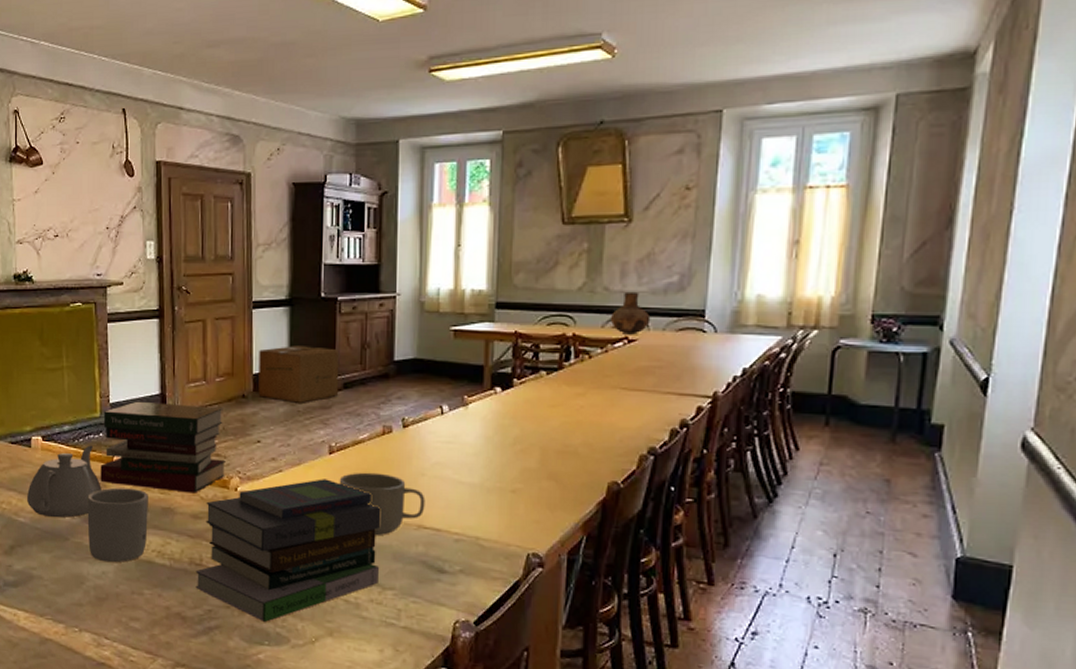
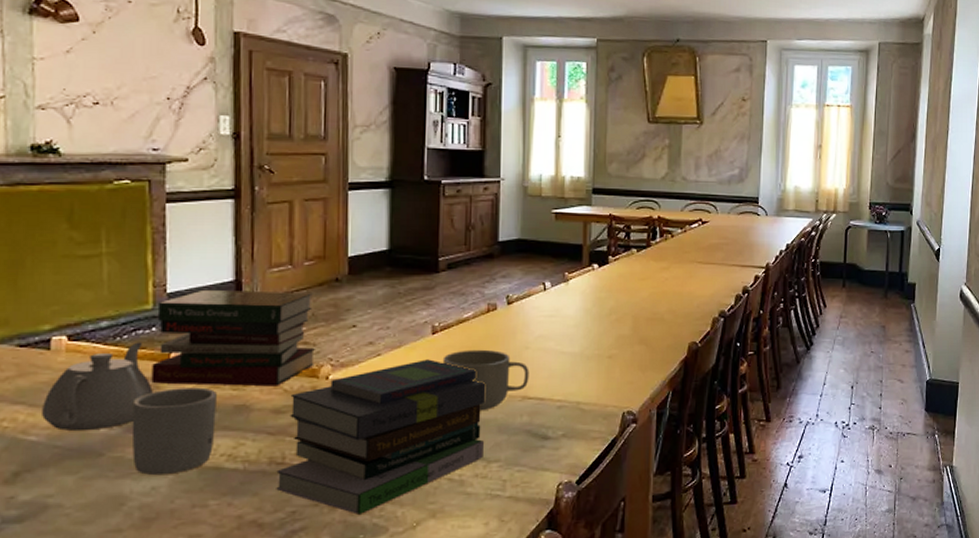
box: present [258,346,338,403] -> none [354,228,442,285]
vase: present [610,291,651,335] -> none [687,181,719,217]

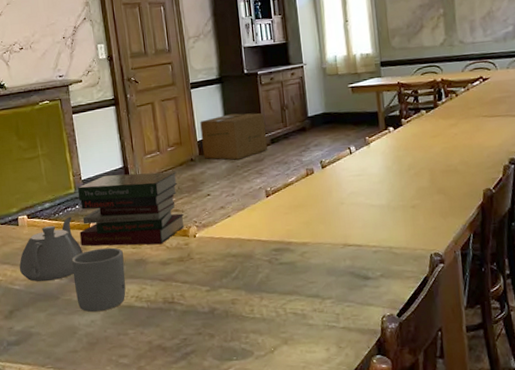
books: present [276,359,486,515] -> none [169,217,319,341]
box: none [354,228,442,285] -> present [200,113,267,160]
cup: present [442,349,530,410] -> none [277,206,347,257]

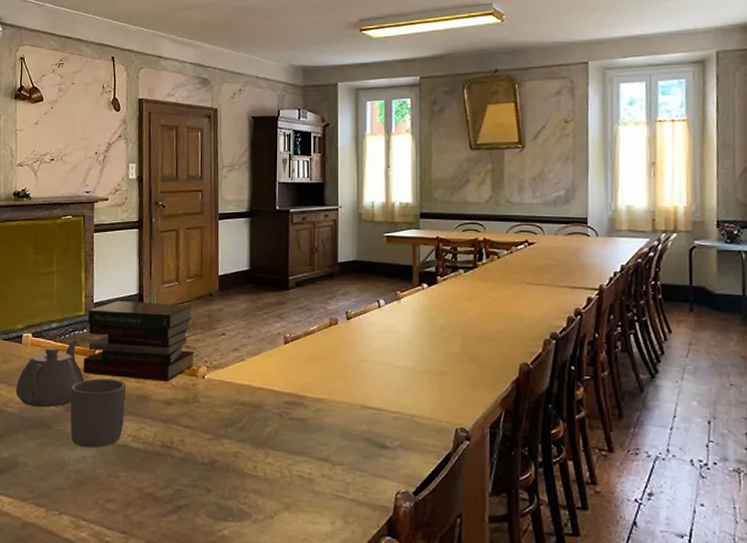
box: present [200,113,267,160] -> none [223,251,291,300]

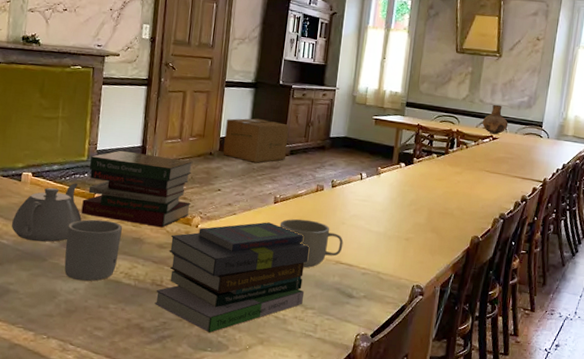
books: none [166,366,330,499] -> present [154,222,310,333]
box: none [223,251,291,300] -> present [223,118,289,163]
cup: none [293,359,368,416] -> present [279,218,344,268]
vase: none [512,203,545,239] -> present [482,104,509,135]

